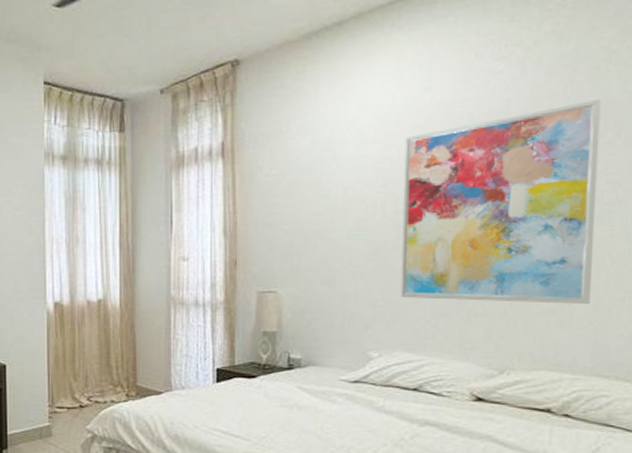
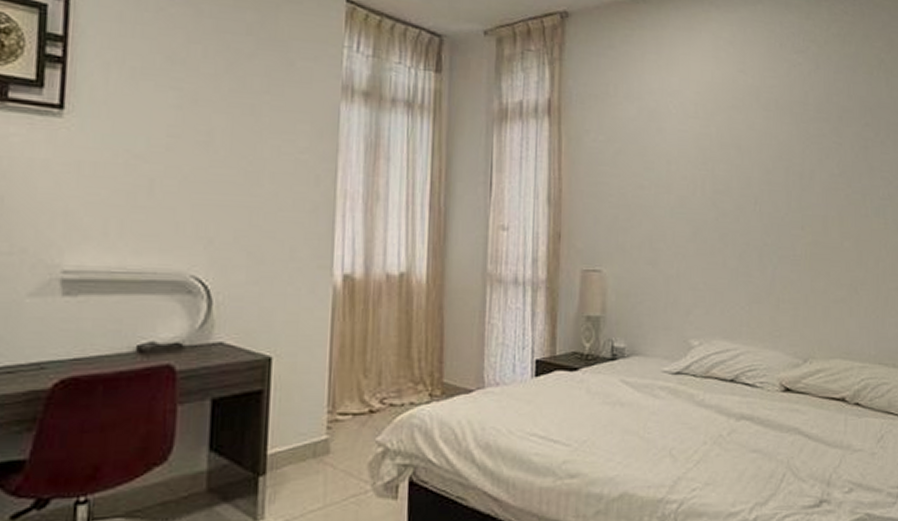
wall art: present [400,99,601,305] -> none [719,101,875,294]

